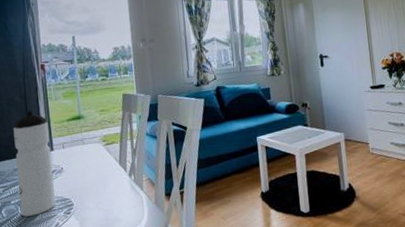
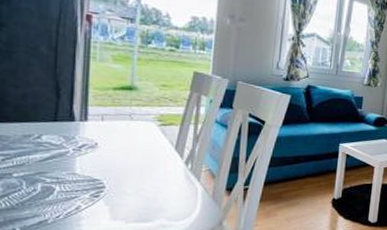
water bottle: present [13,111,56,217] -> none [27,67,86,194]

